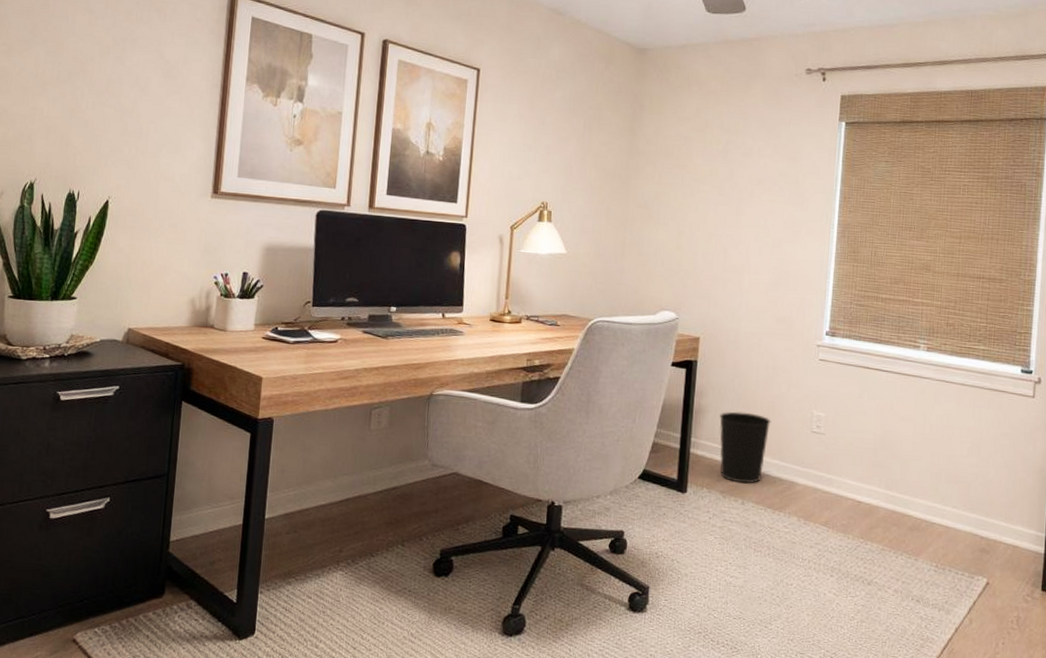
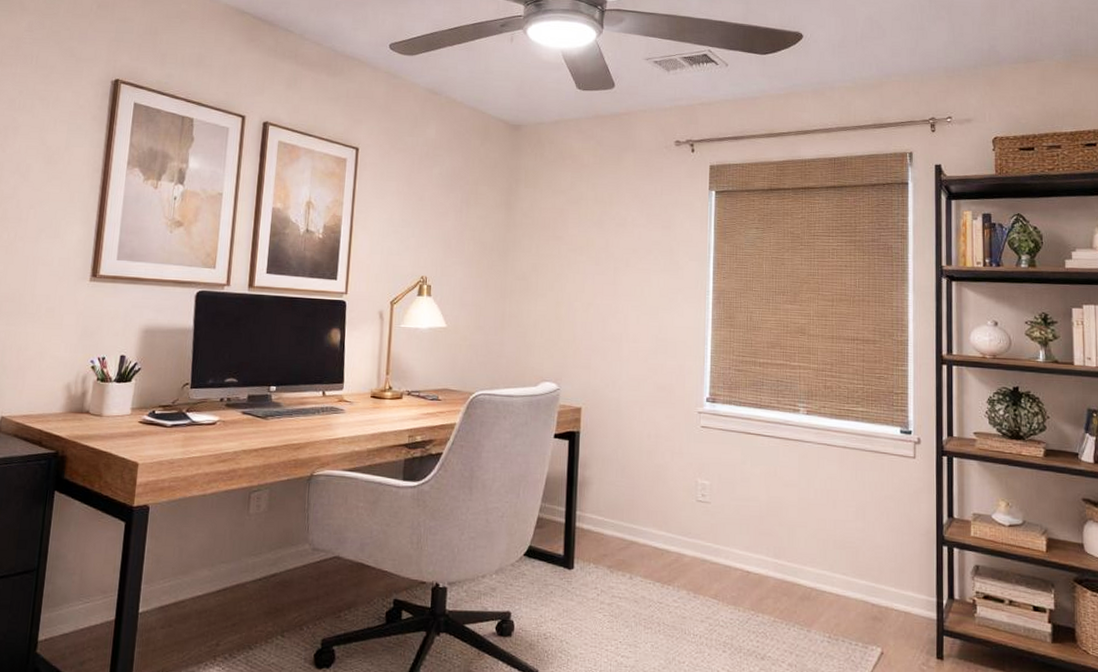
wastebasket: present [719,411,771,484] -> none [604,482,656,557]

